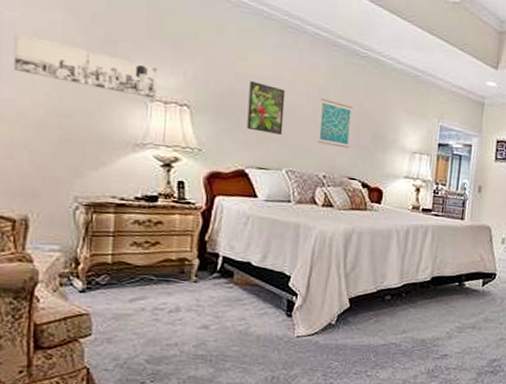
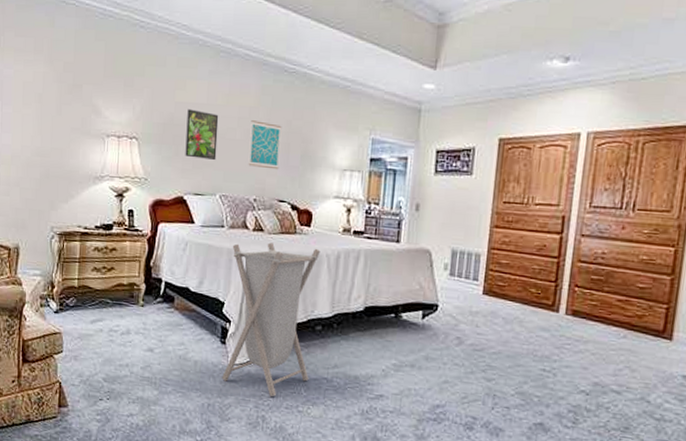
wall art: present [13,32,157,99] -> none [10,87,112,134]
laundry hamper: none [288,218,391,365] -> present [222,242,321,397]

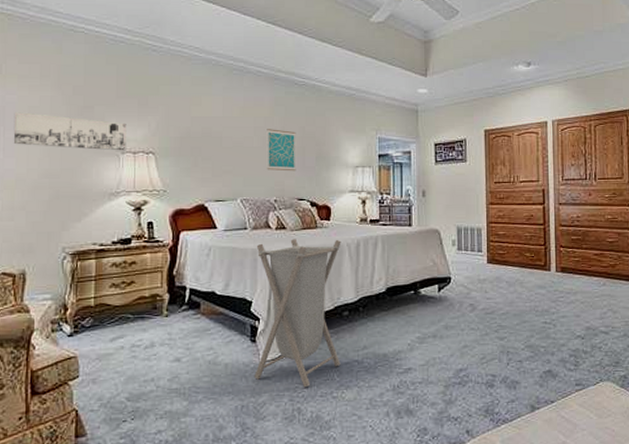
wall art: none [10,87,112,134] -> present [13,112,127,151]
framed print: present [185,109,219,160] -> none [204,123,235,167]

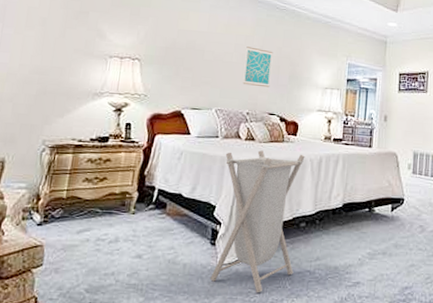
wall art: present [13,112,127,151] -> none [9,11,117,55]

